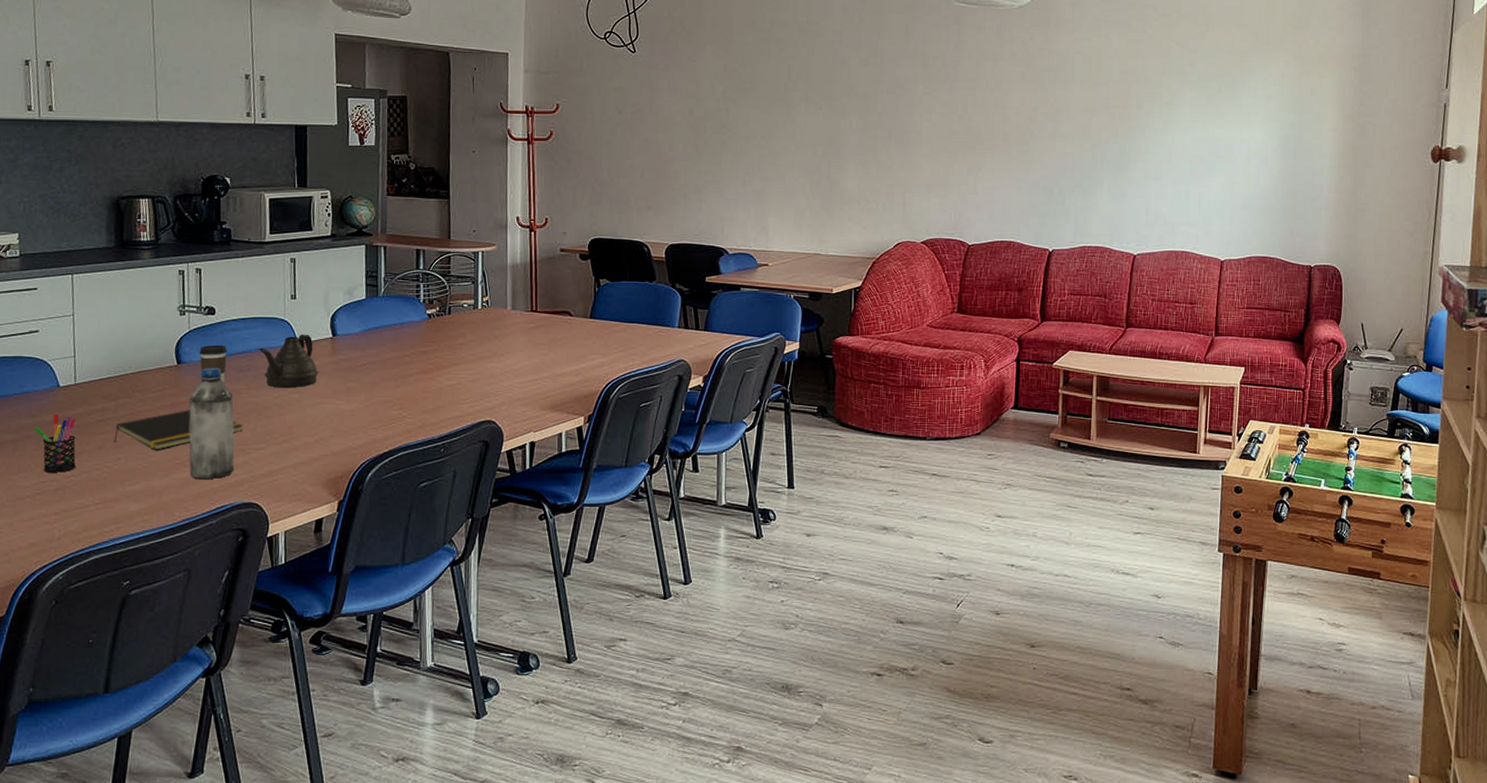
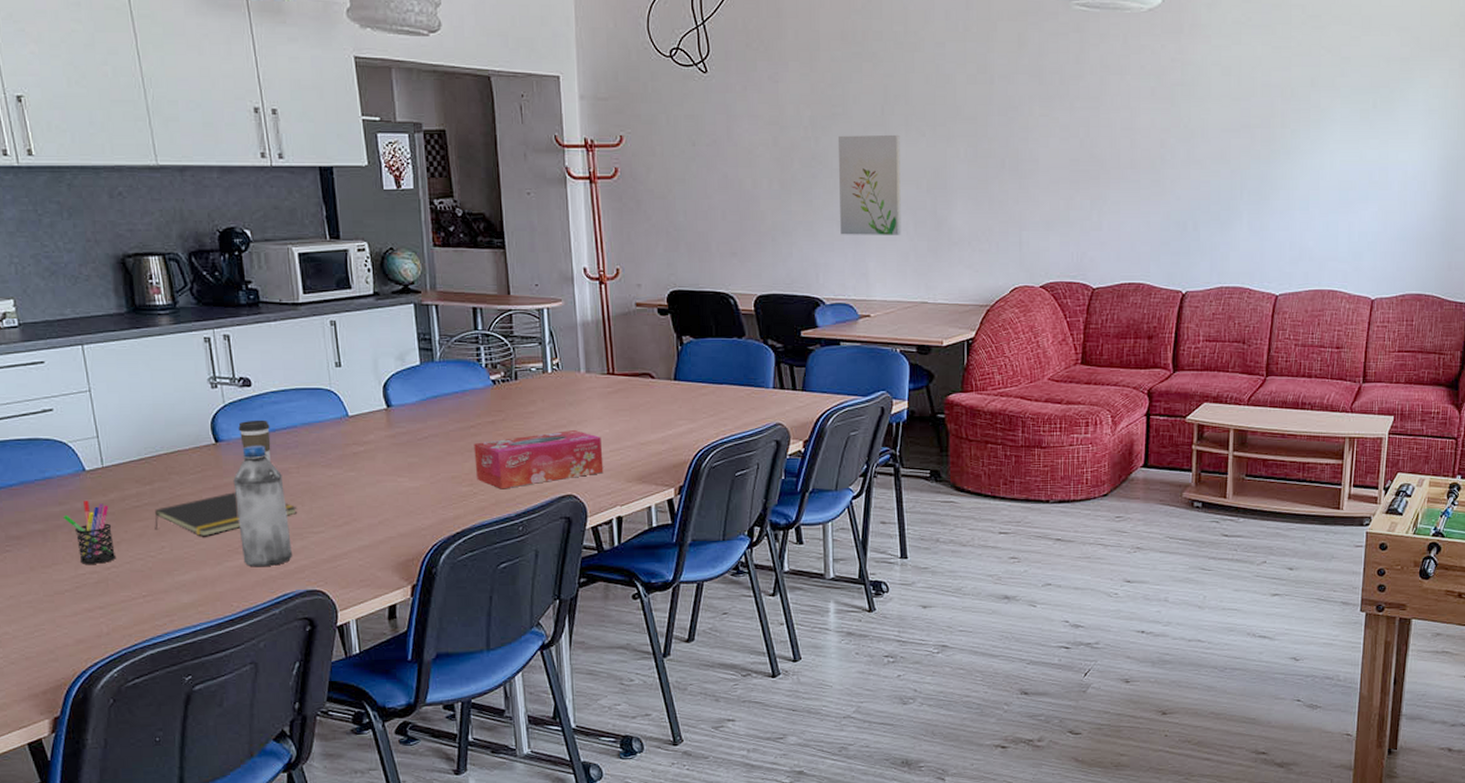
teapot: present [259,334,319,388] -> none [305,405,376,466]
tissue box: none [406,361,522,414] -> present [474,430,604,489]
wall art: none [745,107,800,194] -> present [837,134,901,235]

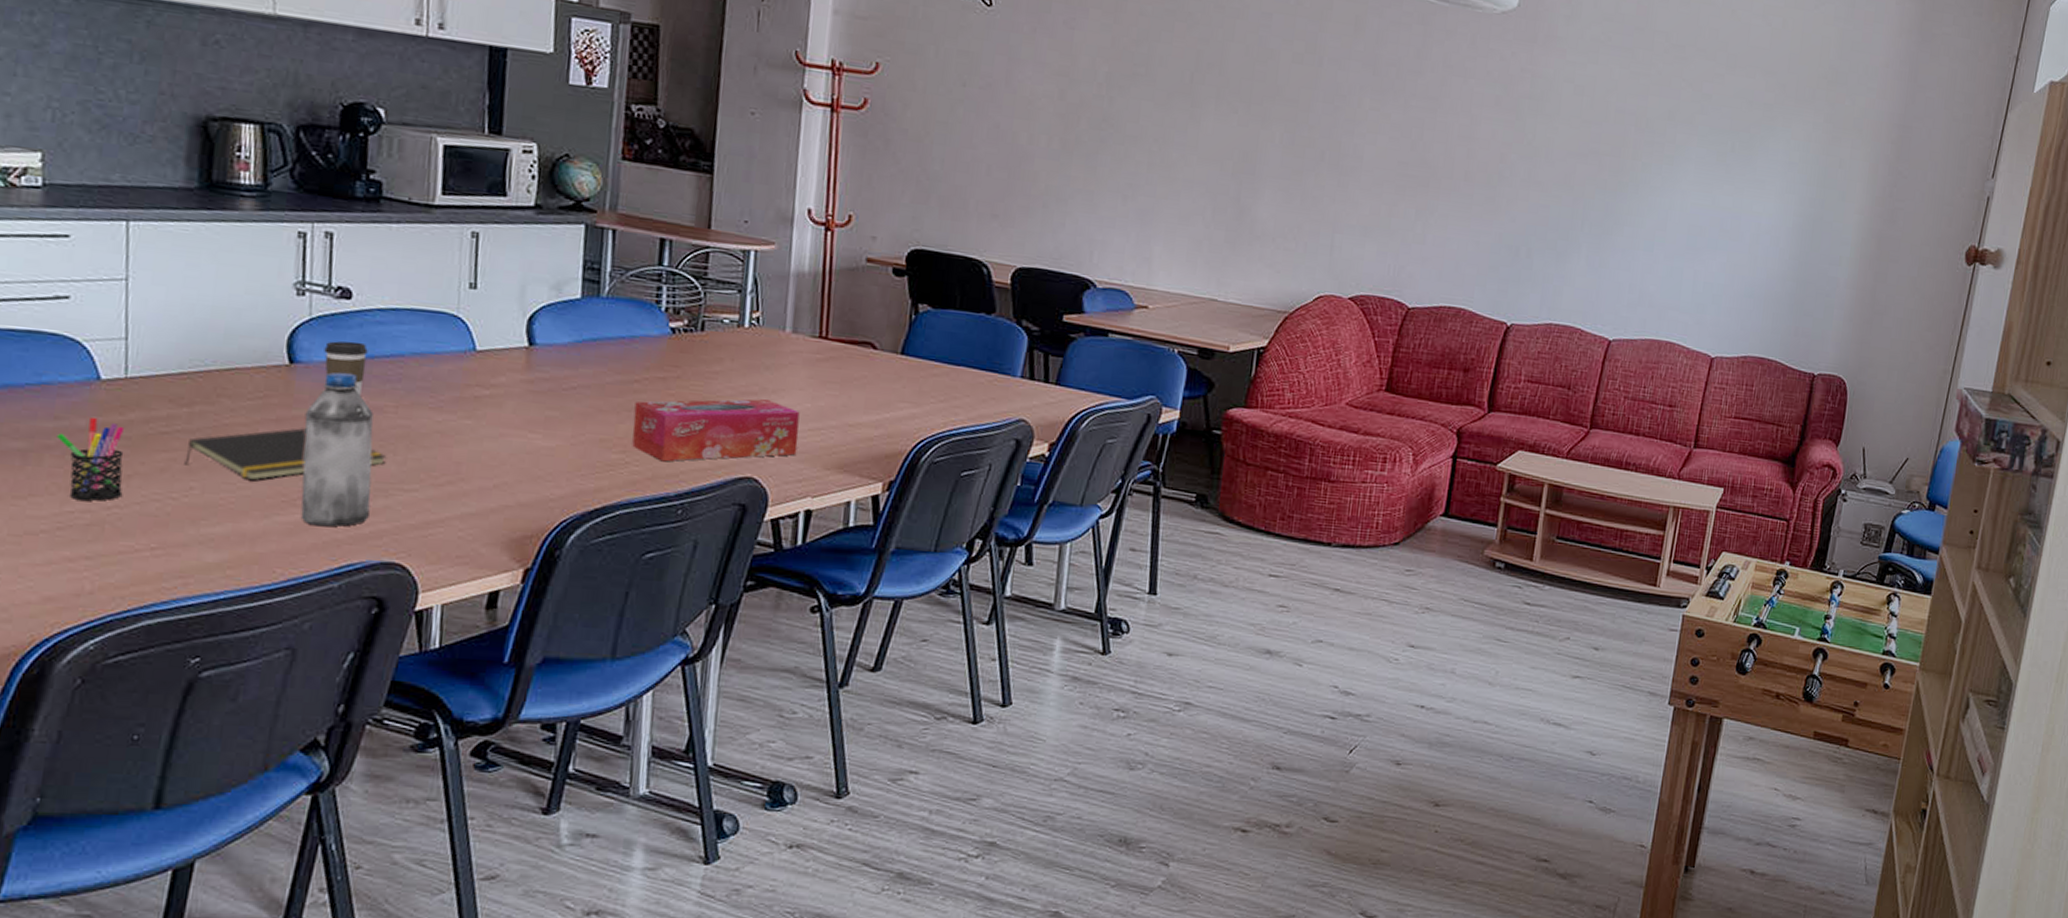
wall art: present [837,134,901,235] -> none [1125,98,1208,220]

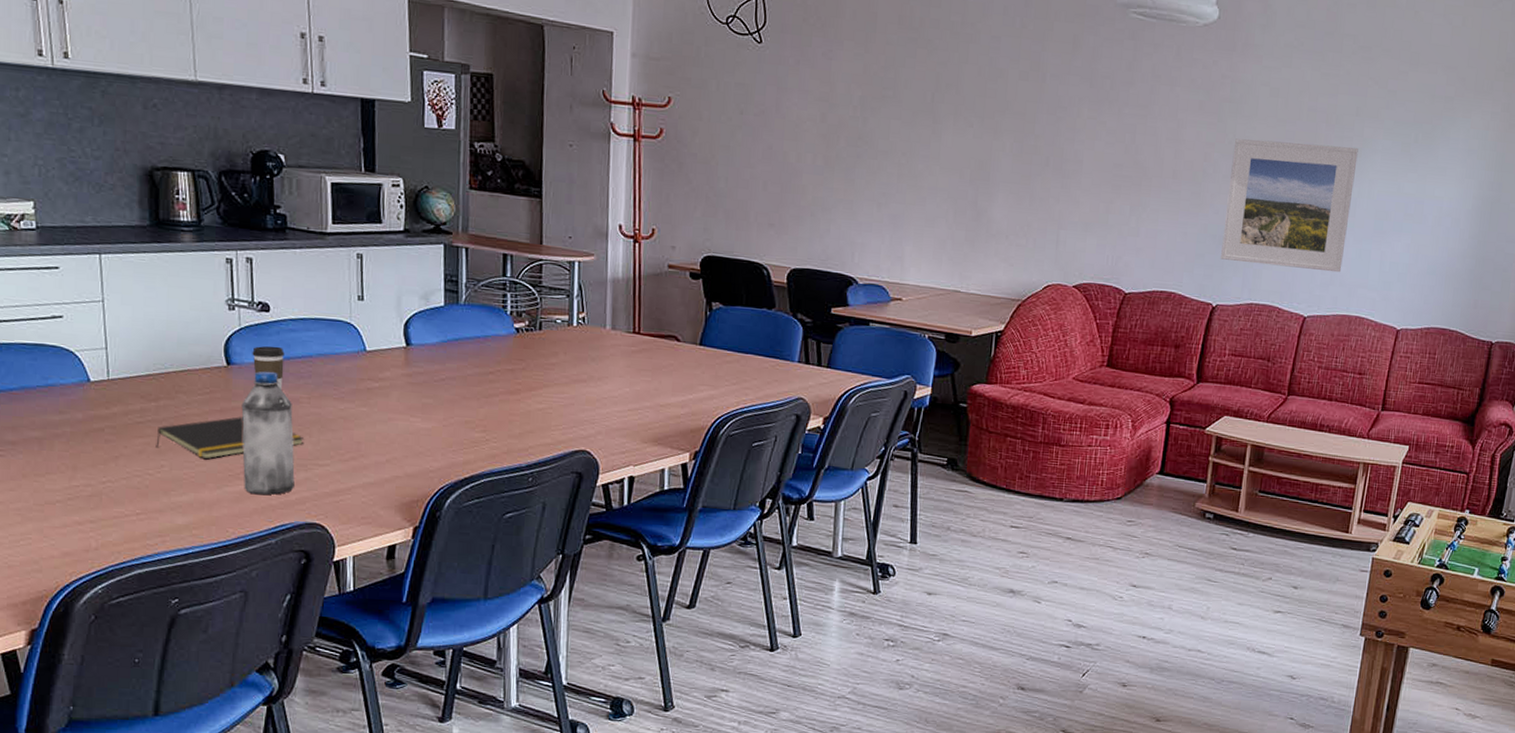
pen holder: present [55,417,125,501] -> none [61,411,113,477]
tissue box: present [632,399,800,462] -> none [490,385,621,439]
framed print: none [1517,139,1670,293] -> present [1221,138,1358,273]

